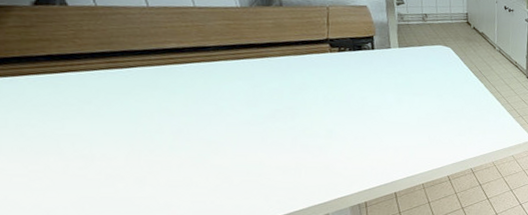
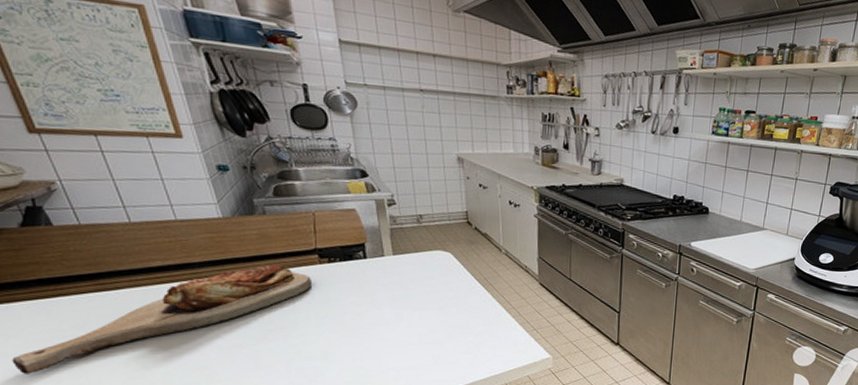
cutting board: none [11,50,323,145] -> present [12,264,313,374]

